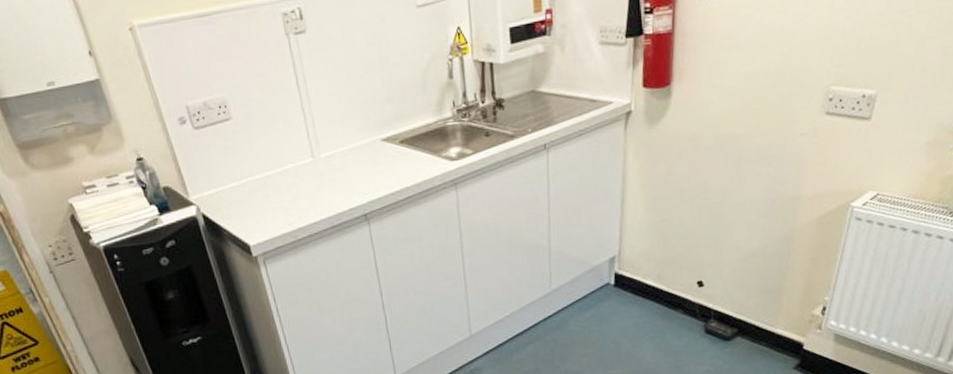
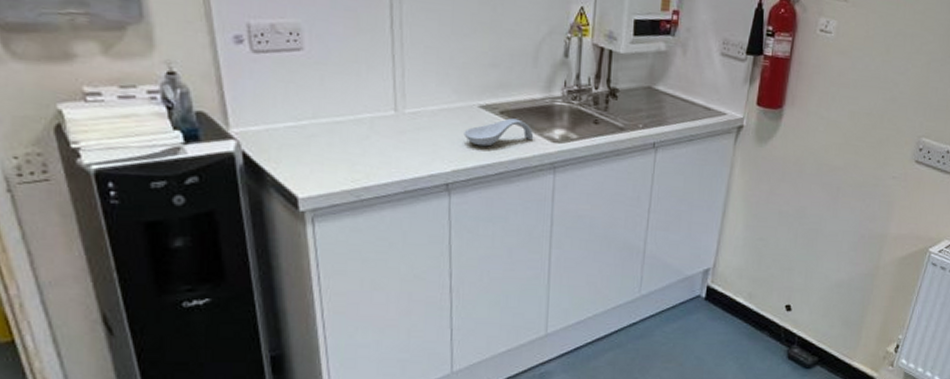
spoon rest: none [372,145,434,176] -> present [463,118,534,147]

